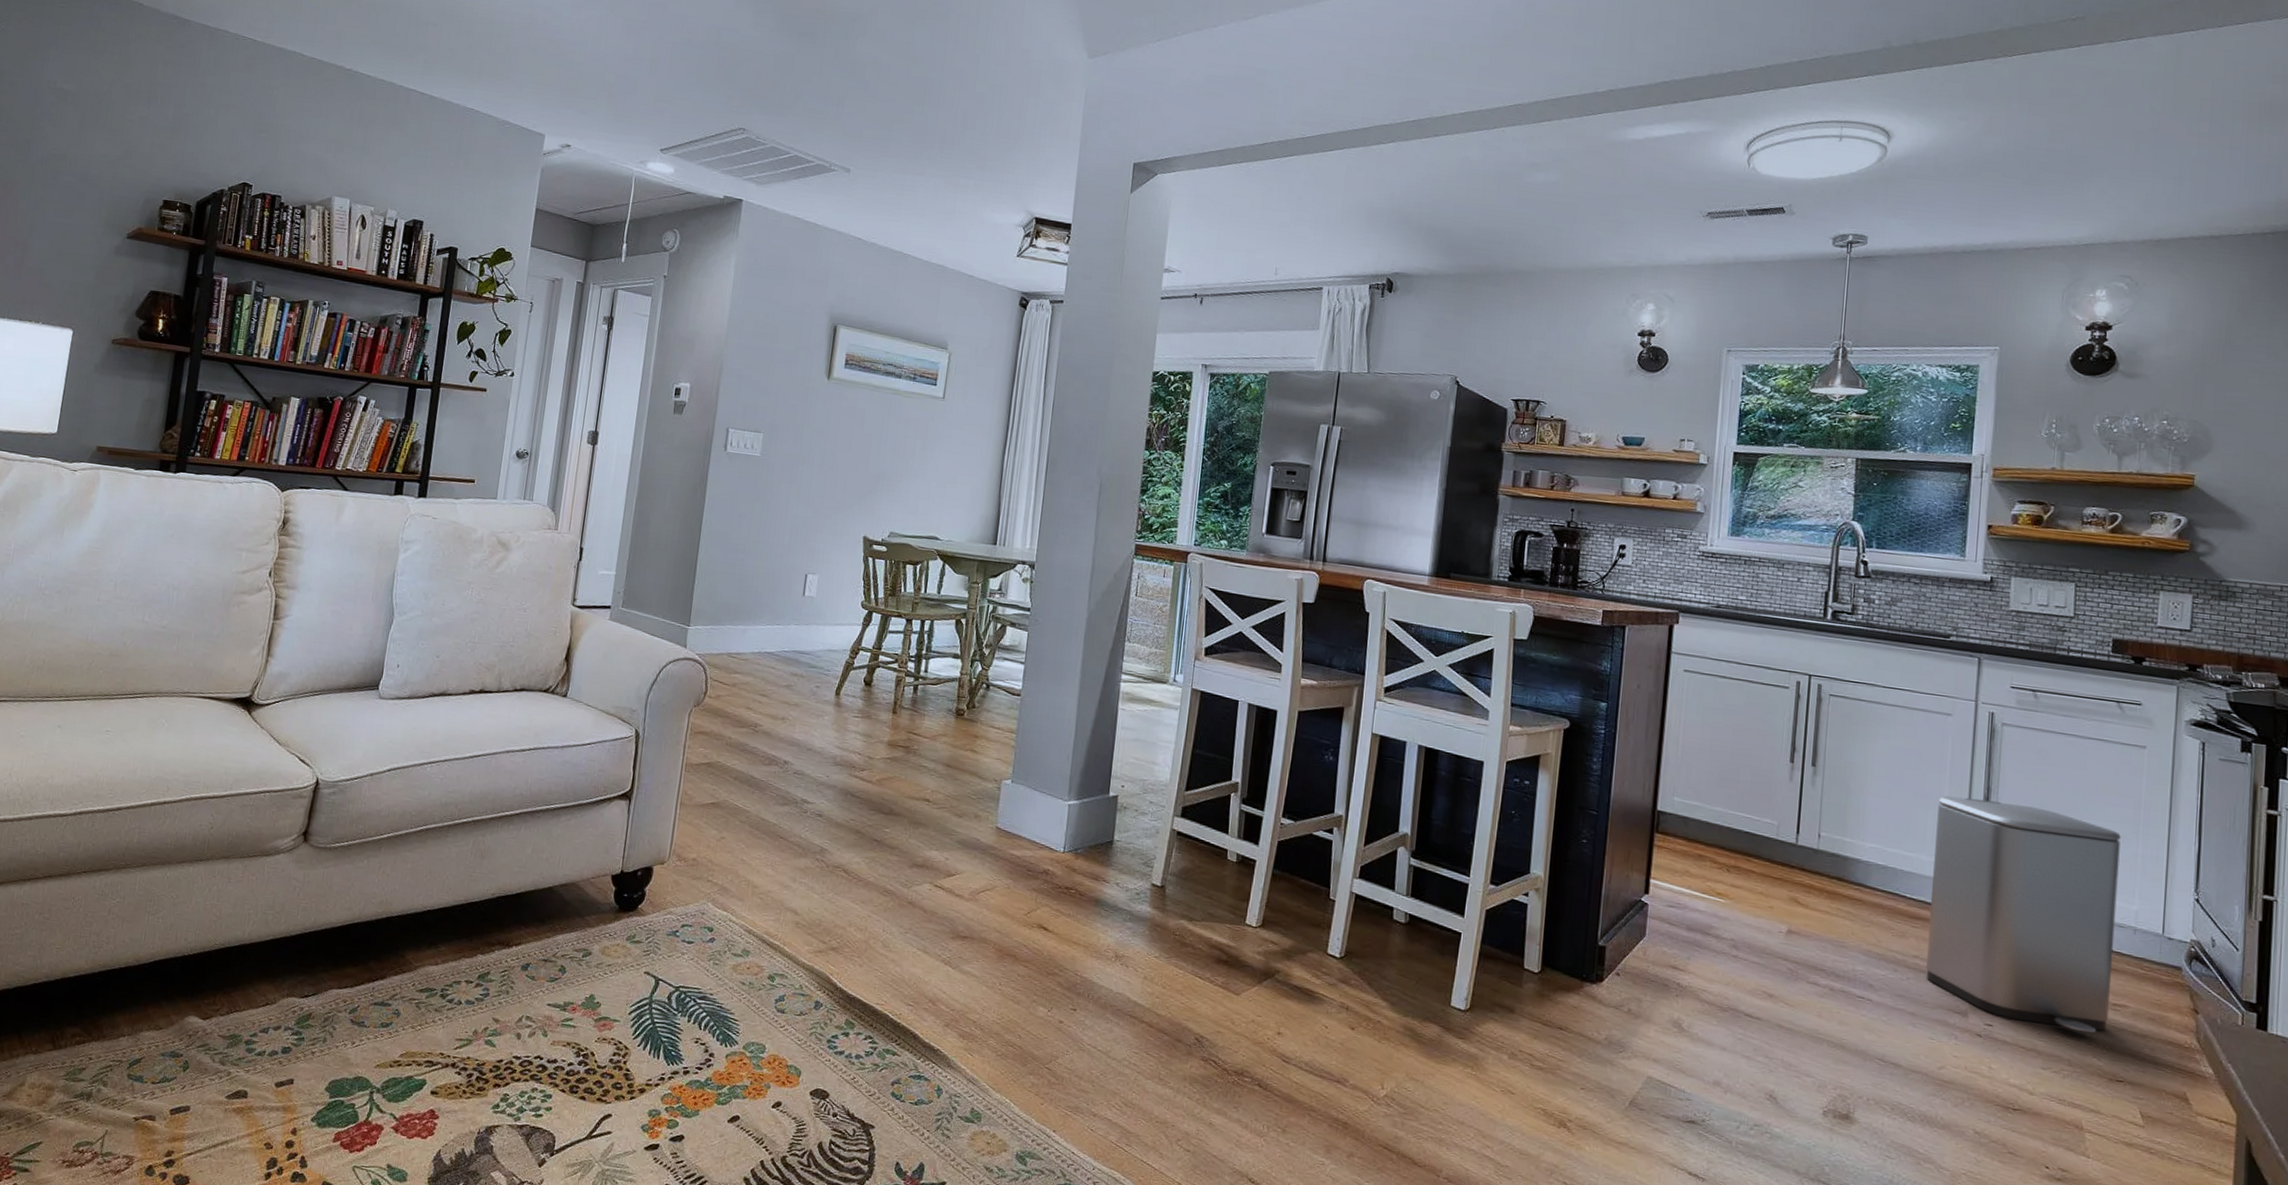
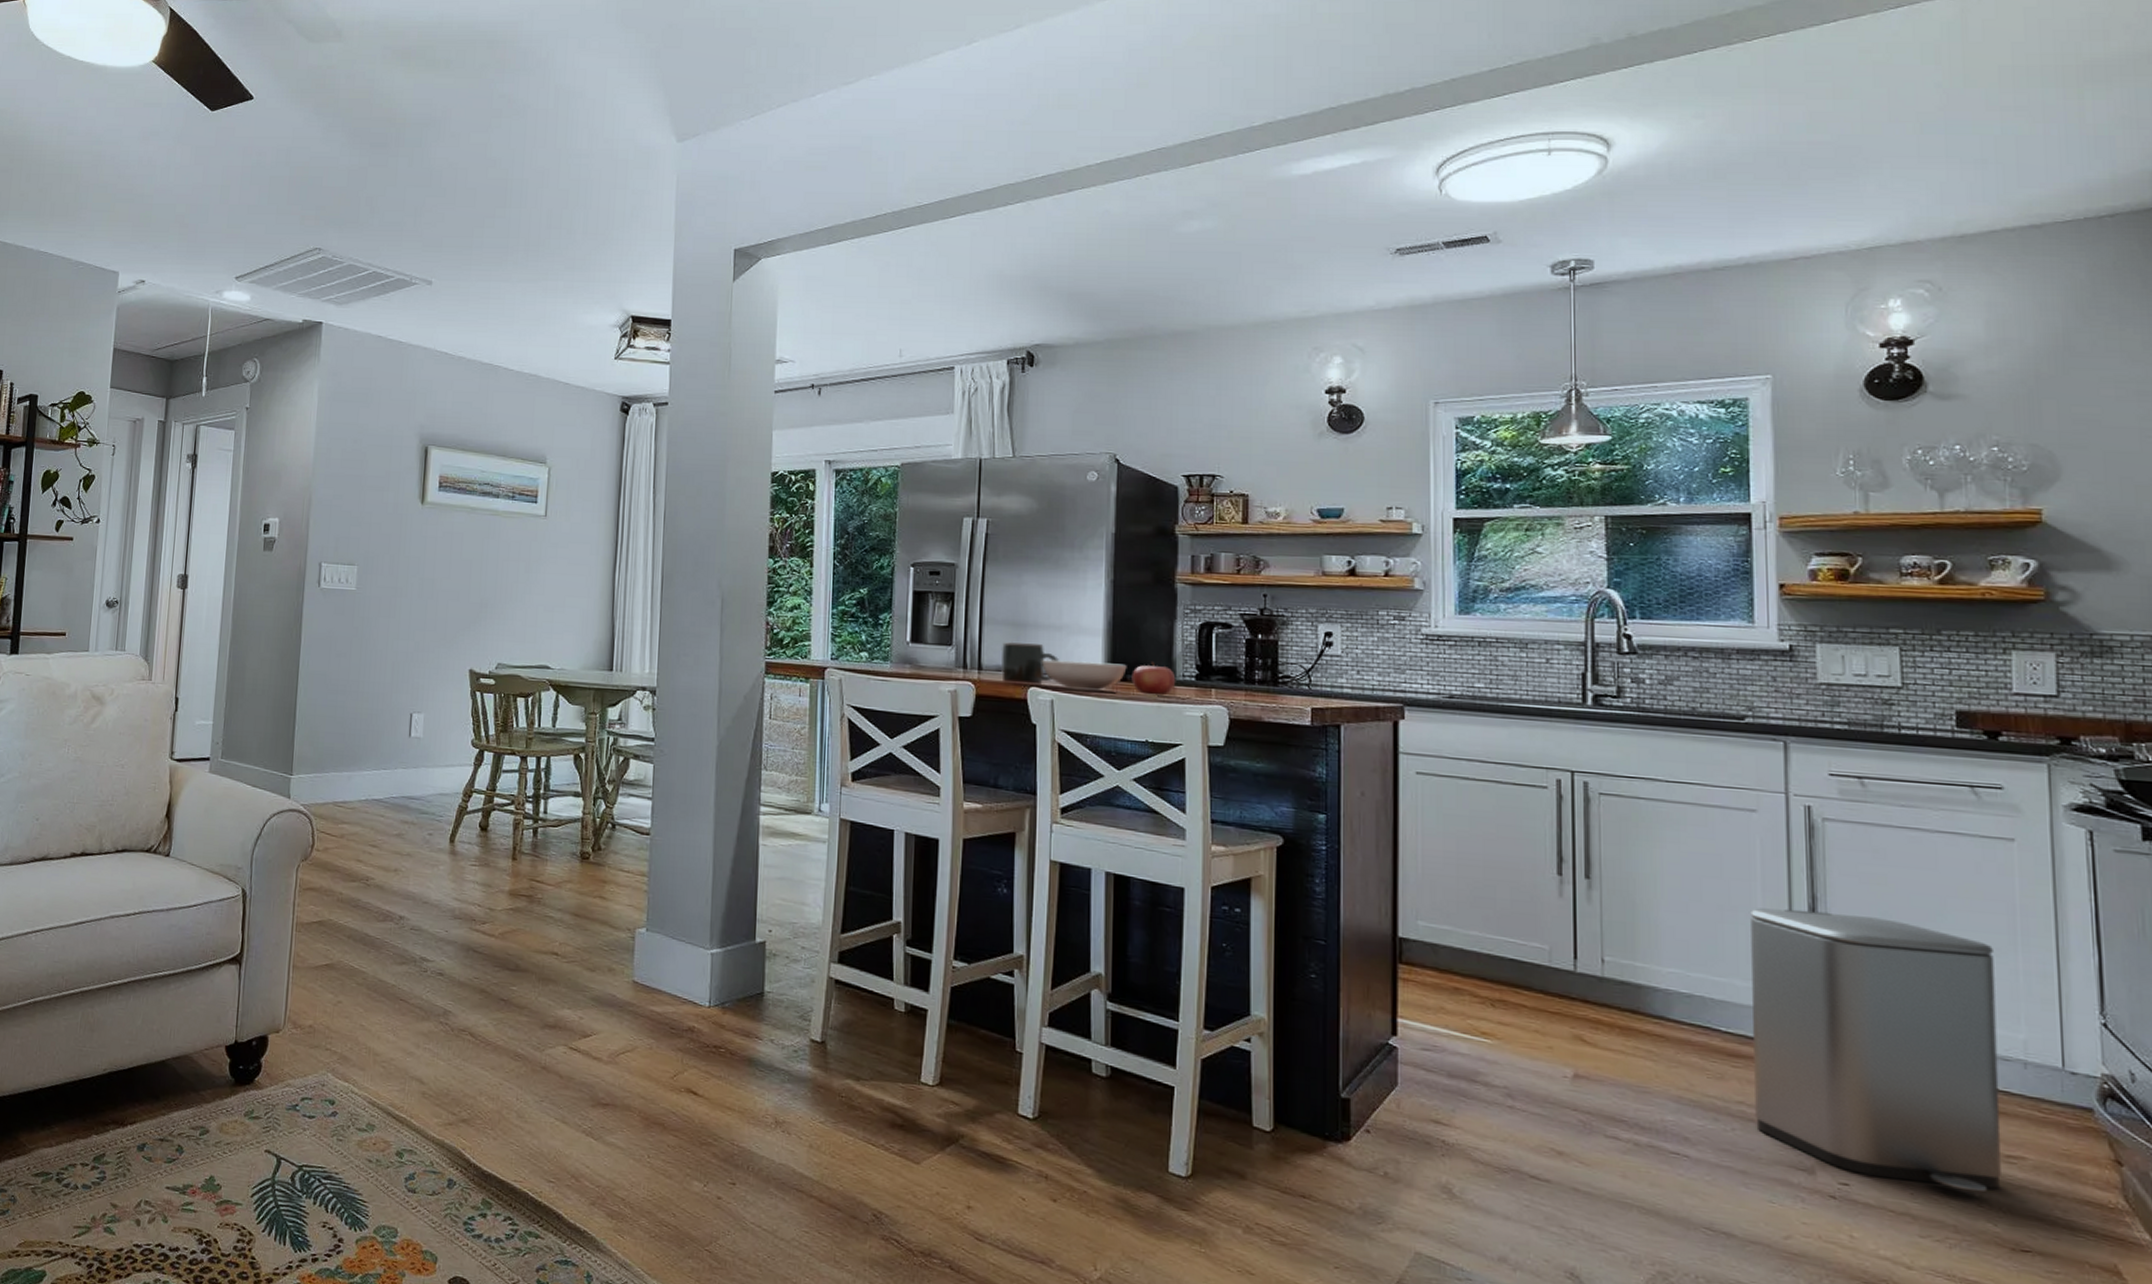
mug: none [1342,538,1393,579] -> present [1001,641,1059,686]
bowl: none [1377,555,1451,587] -> present [1041,659,1127,691]
fruit: none [1454,562,1492,593] -> present [1131,661,1176,696]

